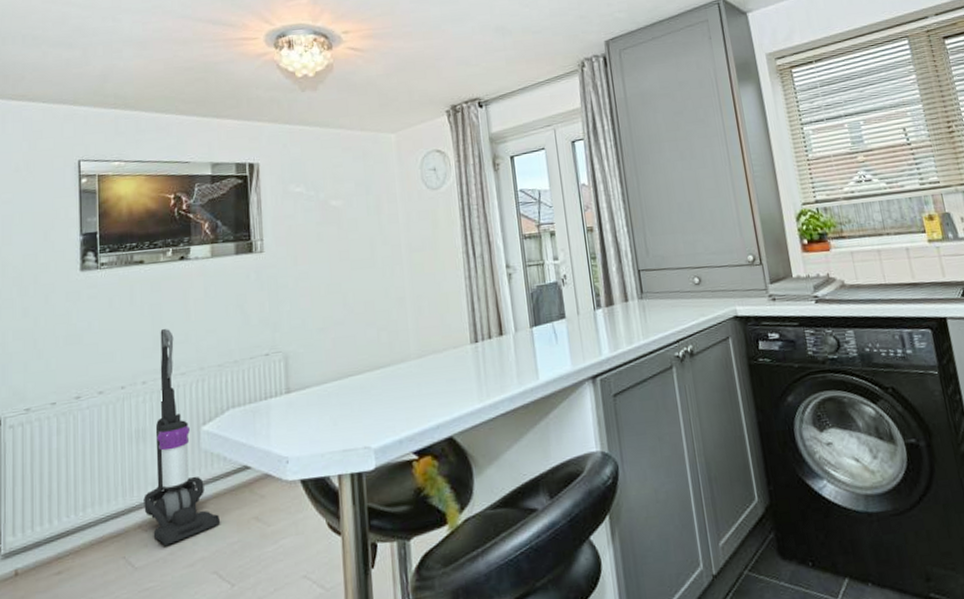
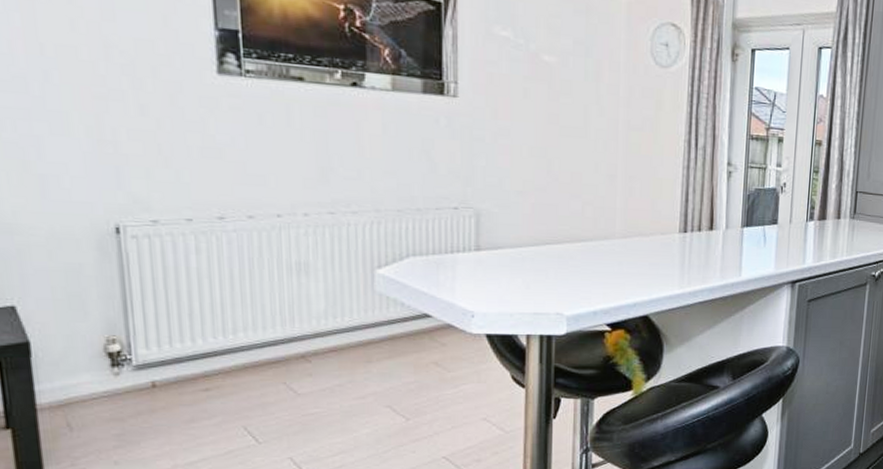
vacuum cleaner: present [143,329,220,546] -> none [307,161,395,377]

